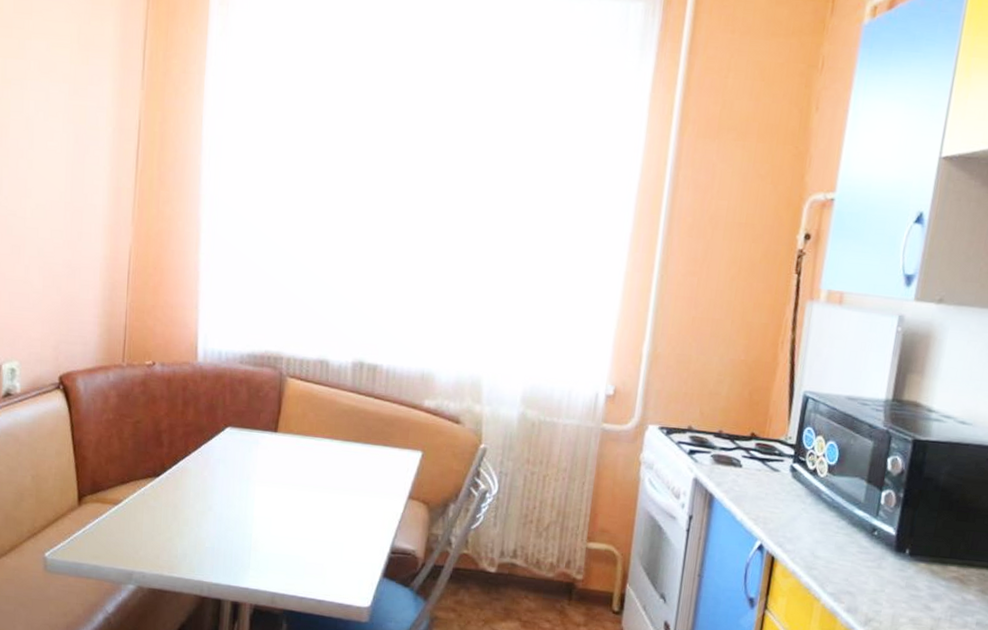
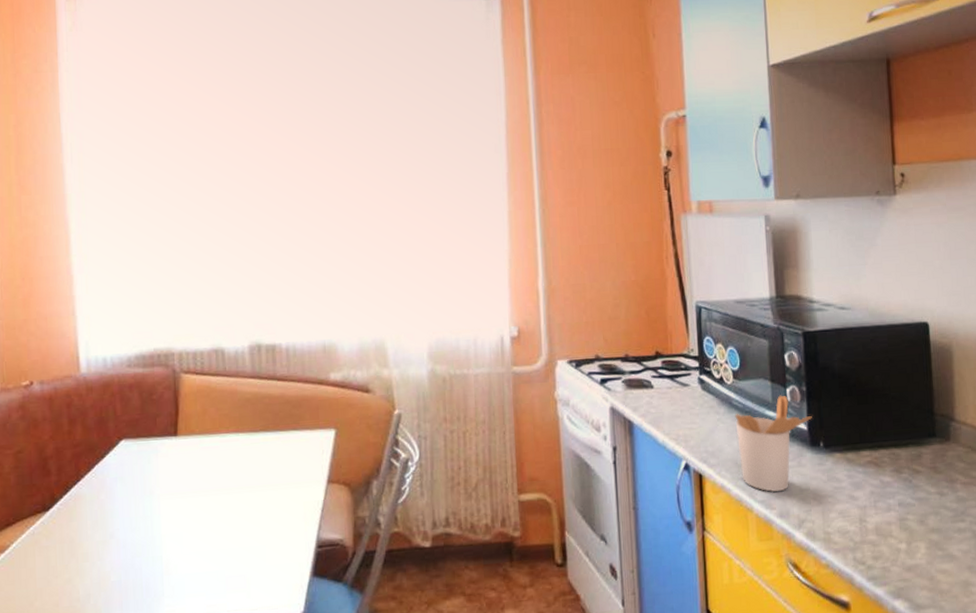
utensil holder: none [815,497,904,588] -> present [735,395,812,493]

